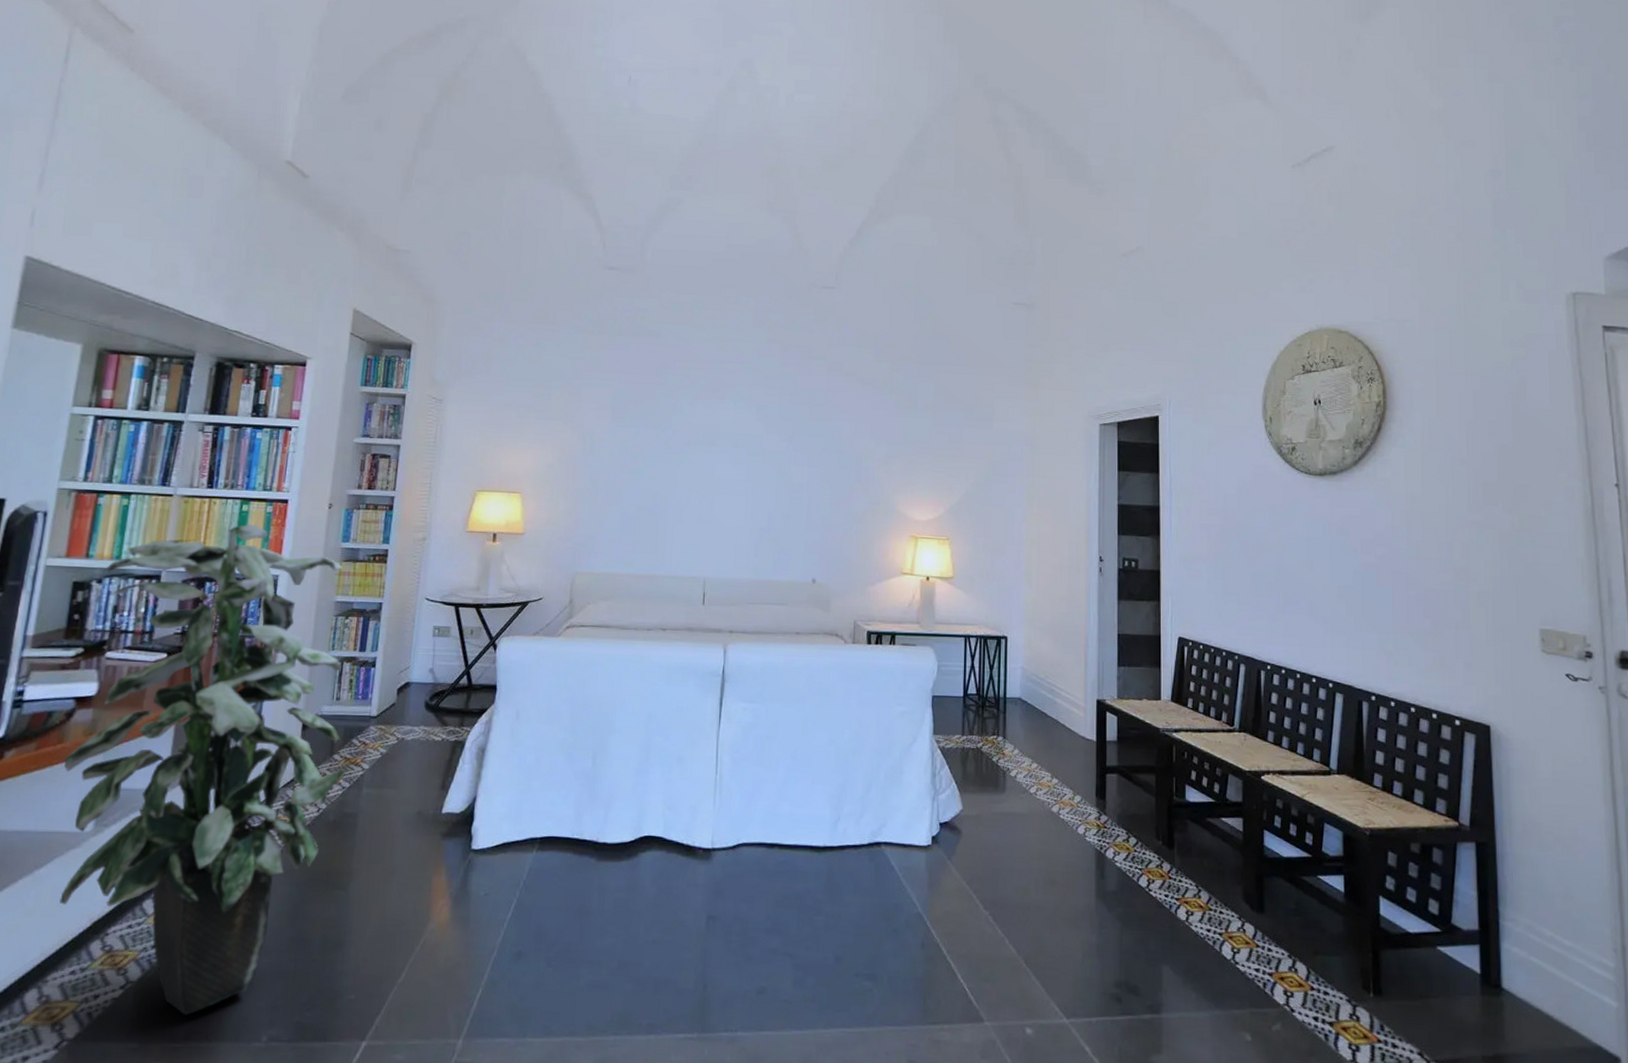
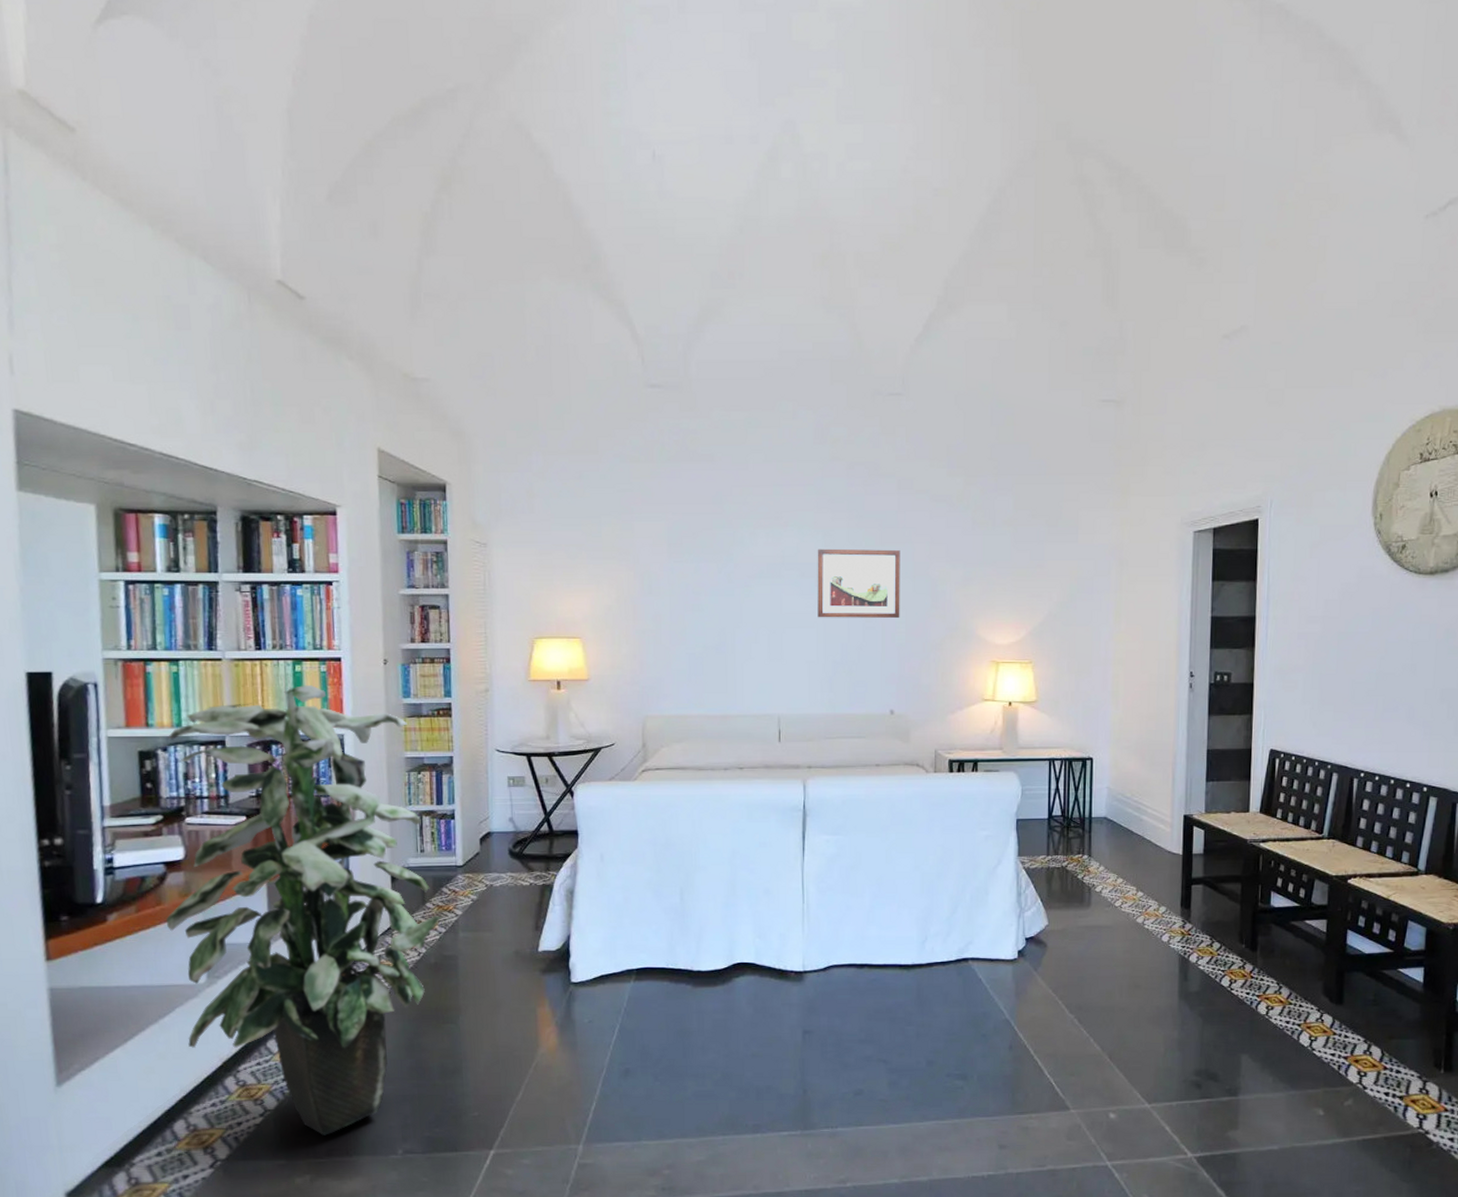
wall art: none [747,421,828,491] -> present [817,548,900,619]

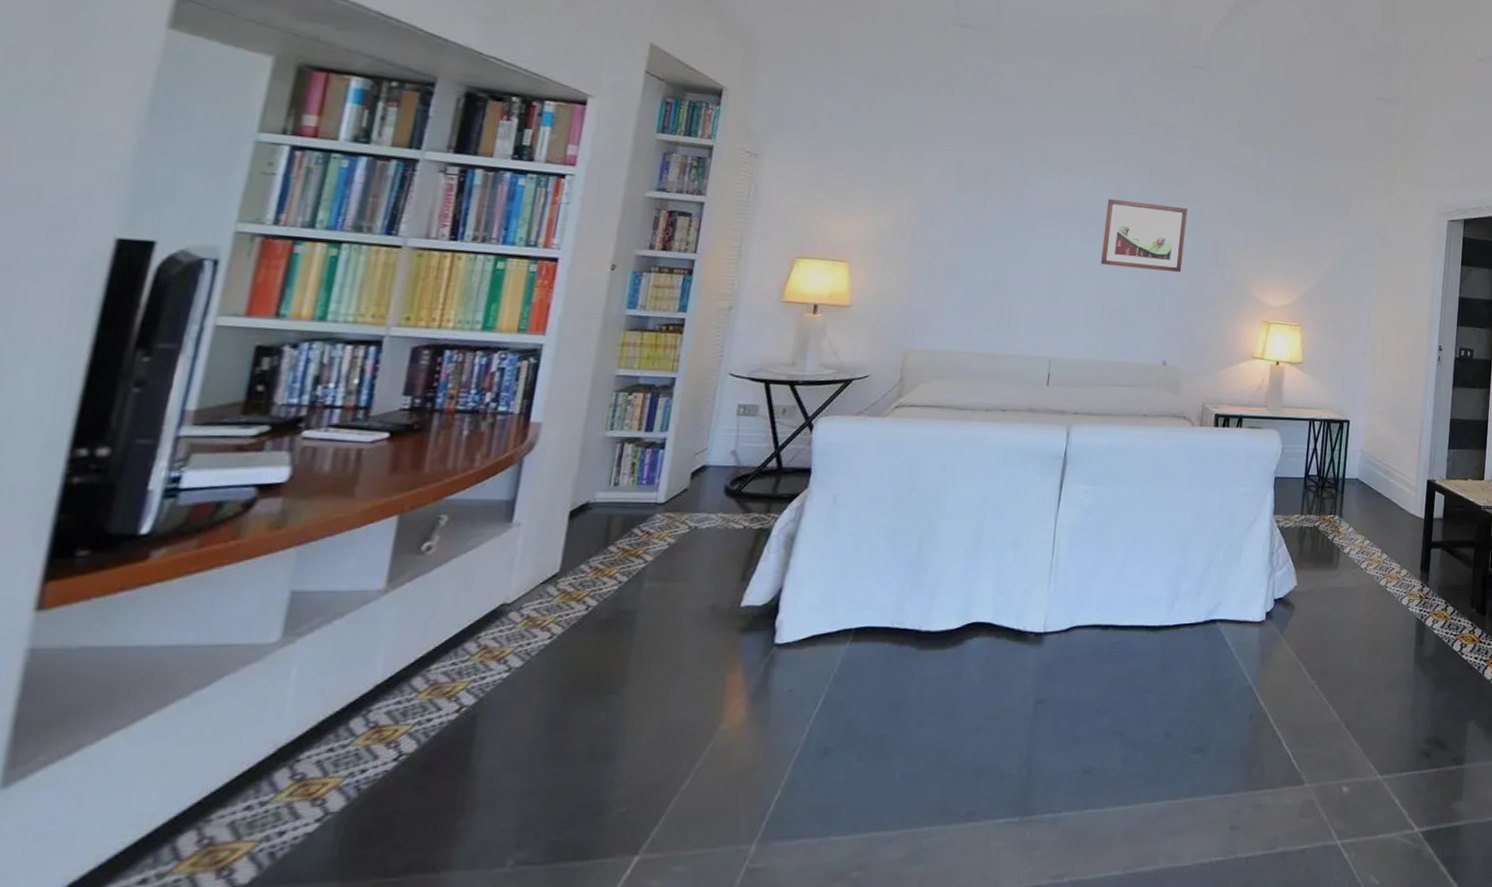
indoor plant: present [166,685,442,1135] -> none [230,285,627,845]

